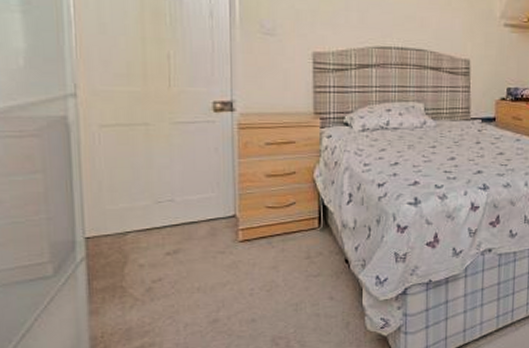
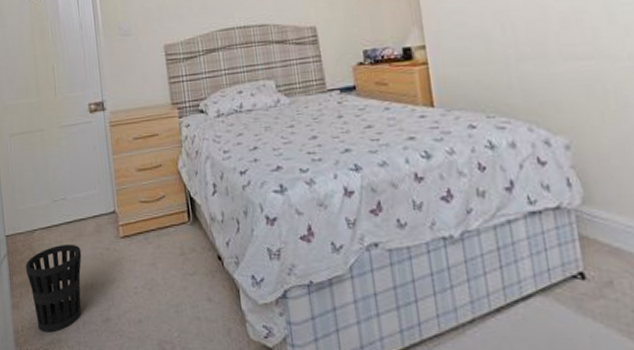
wastebasket: none [112,247,189,337] -> present [26,244,82,333]

